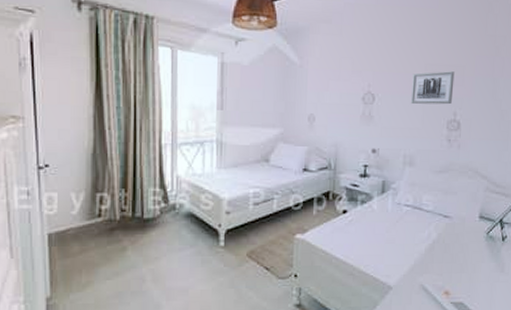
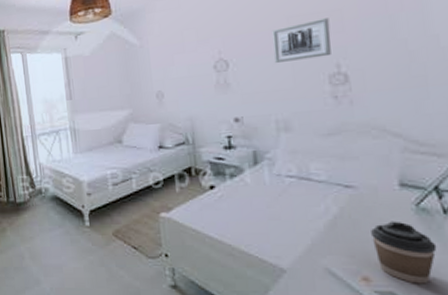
coffee cup: none [455,246,495,296] -> present [371,221,437,284]

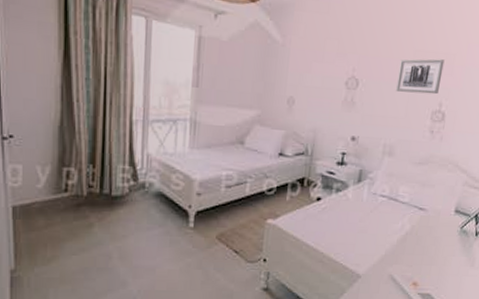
coffee cup: present [371,221,437,284] -> none [426,239,465,288]

